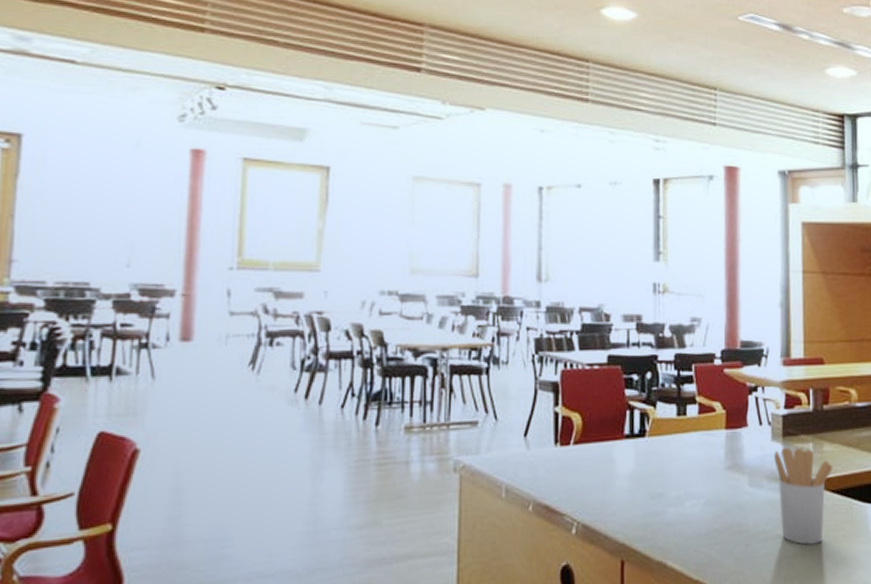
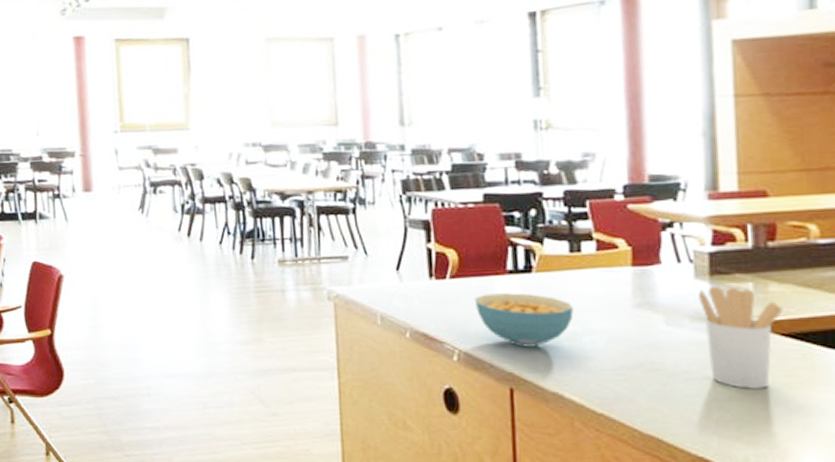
cereal bowl: none [594,458,678,516] -> present [474,293,574,347]

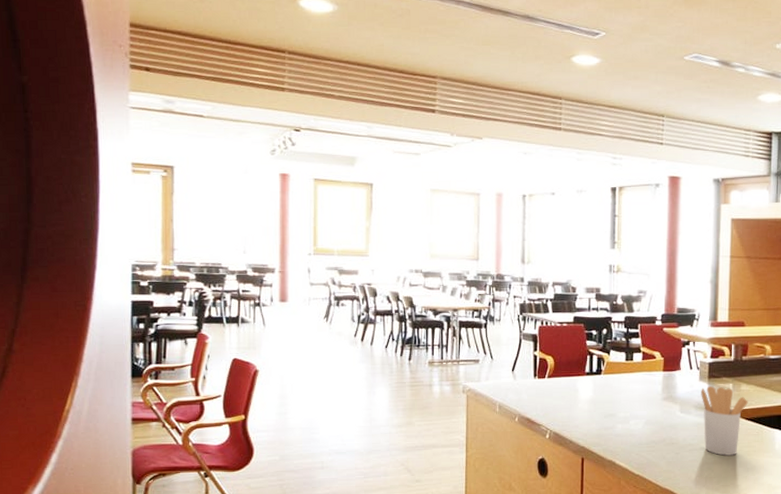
cereal bowl: present [474,293,574,347] -> none [562,389,625,428]

